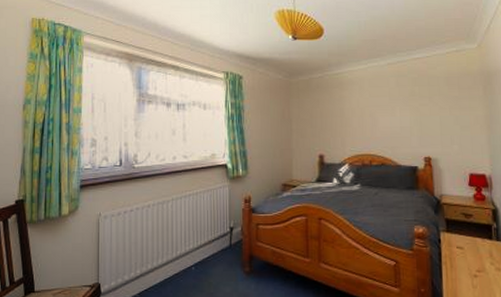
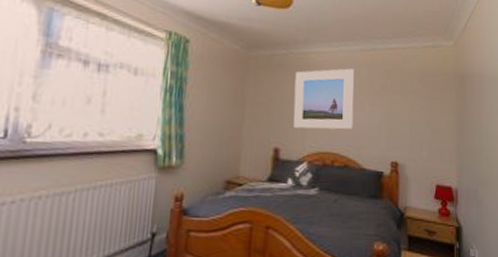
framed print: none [331,81,386,136] -> present [293,68,354,130]

